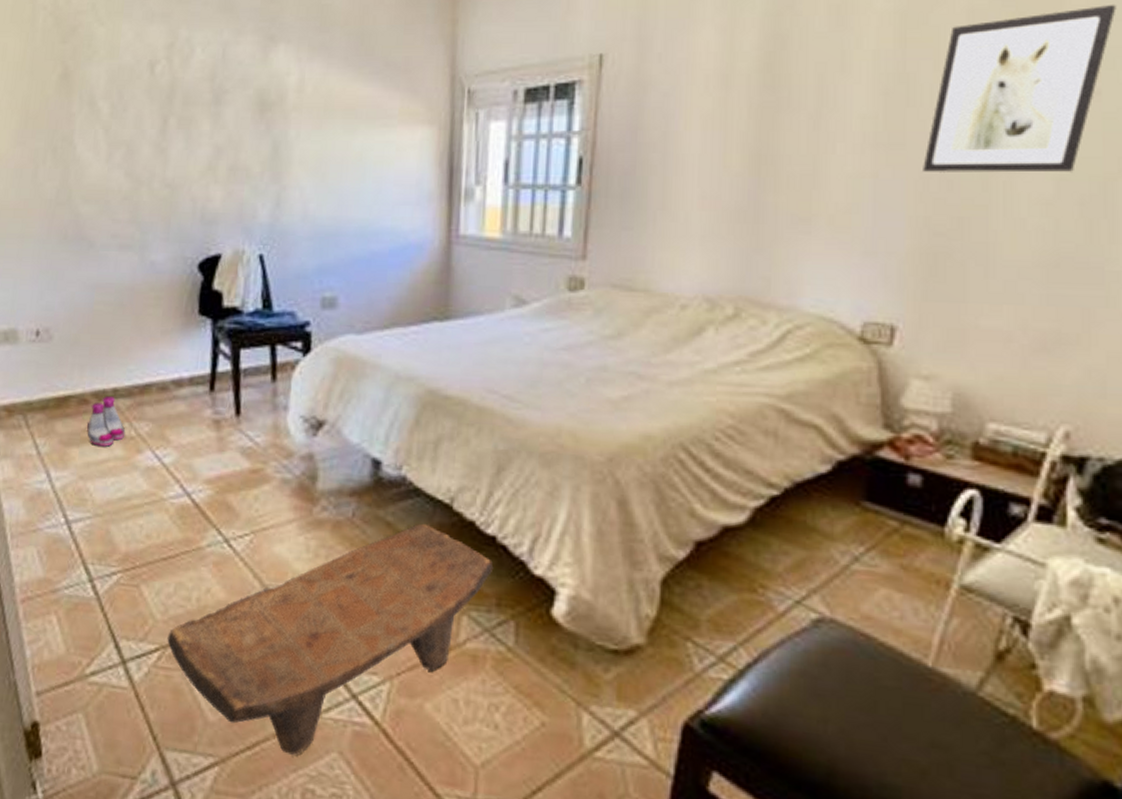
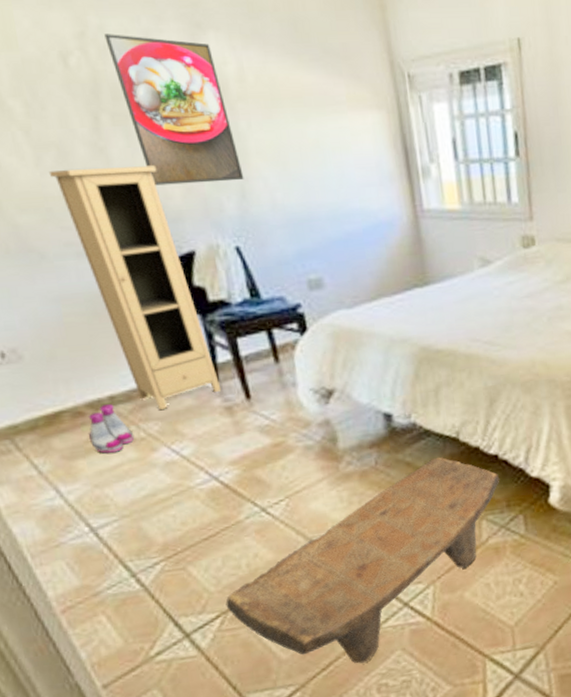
cupboard: none [115,166,215,412] -> present [48,165,222,411]
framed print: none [189,45,283,189] -> present [104,34,244,186]

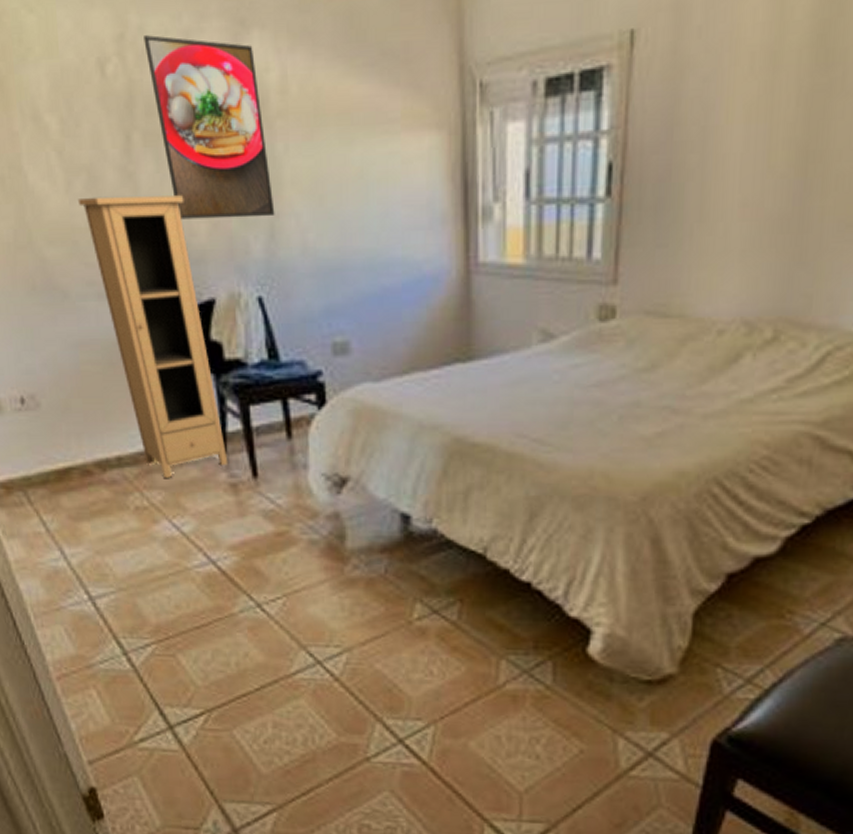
boots: present [88,403,134,454] -> none [95,464,138,519]
bench: present [225,457,500,664] -> none [211,575,530,797]

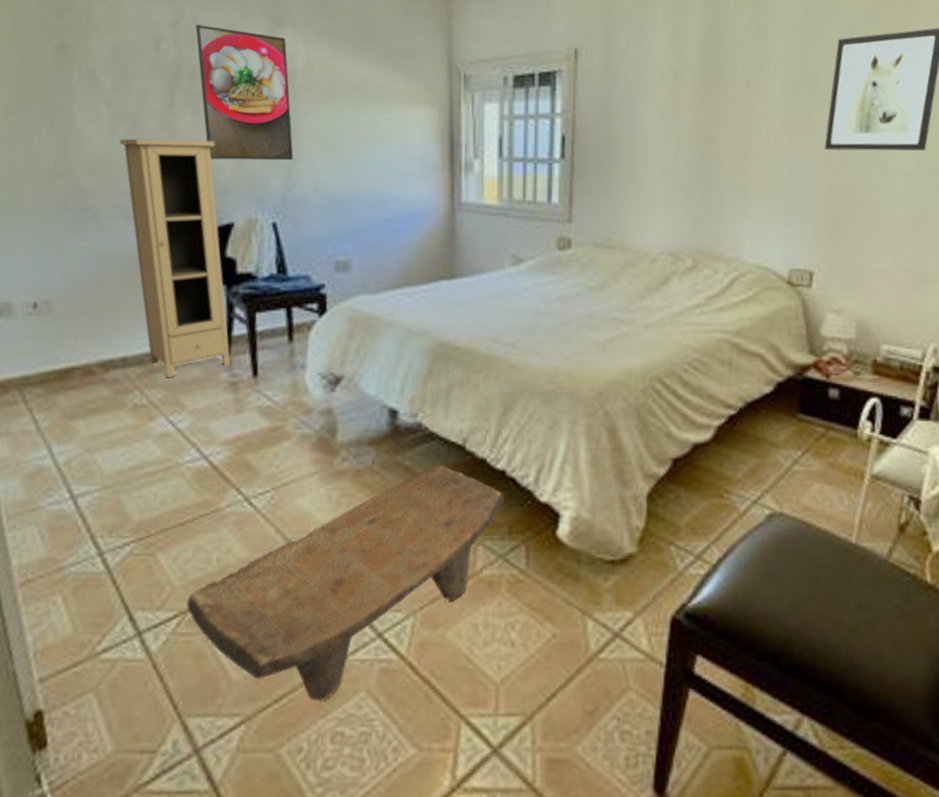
bench: none [211,575,530,797] -> present [186,465,505,701]

